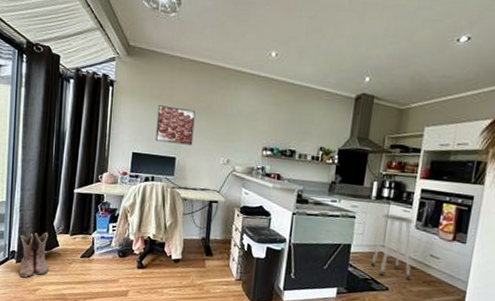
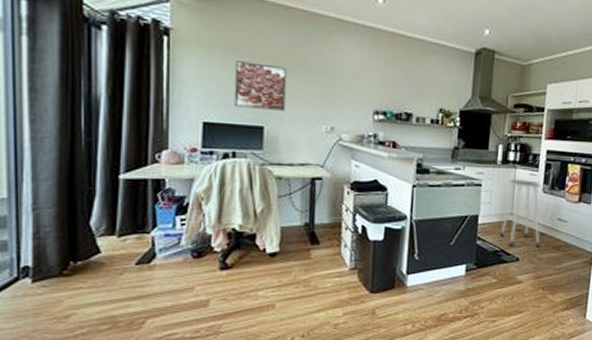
boots: present [19,232,49,277] -> none [35,235,87,300]

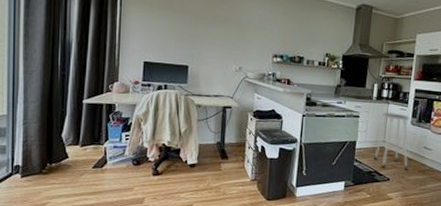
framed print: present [234,61,287,111] -> none [167,15,207,54]

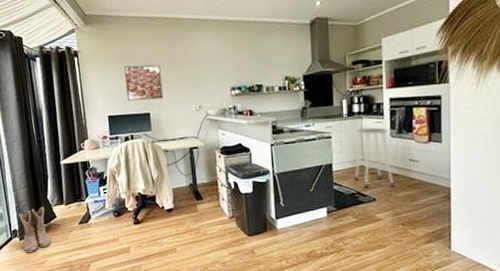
boots: none [24,144,58,191] -> present [18,206,52,252]
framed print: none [167,15,207,54] -> present [123,64,164,102]

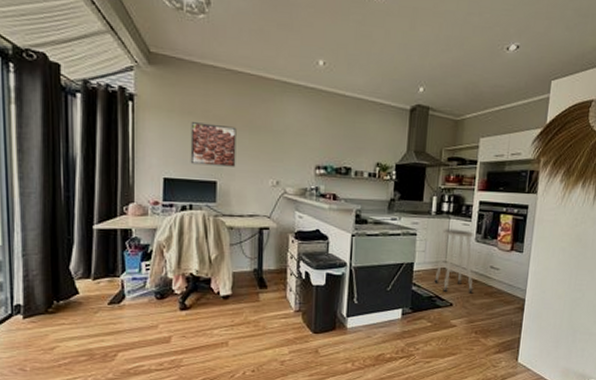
boots: present [18,206,52,252] -> none [25,278,68,334]

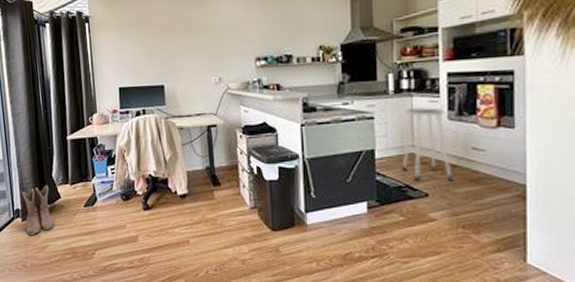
boots: none [25,278,68,334] -> present [21,185,55,235]
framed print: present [190,122,237,167] -> none [137,31,180,72]

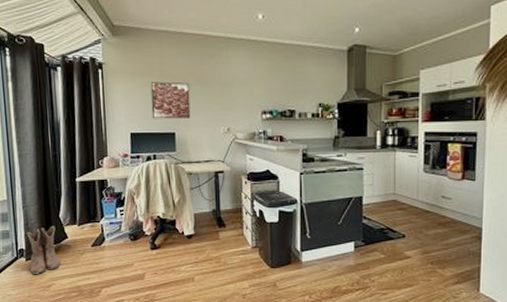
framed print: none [137,31,180,72] -> present [150,82,191,119]
stool: present [402,107,454,181] -> none [384,161,426,225]

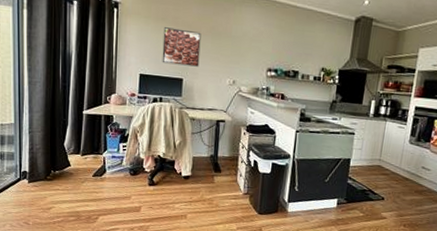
boots: present [26,225,61,274] -> none [30,152,62,196]

